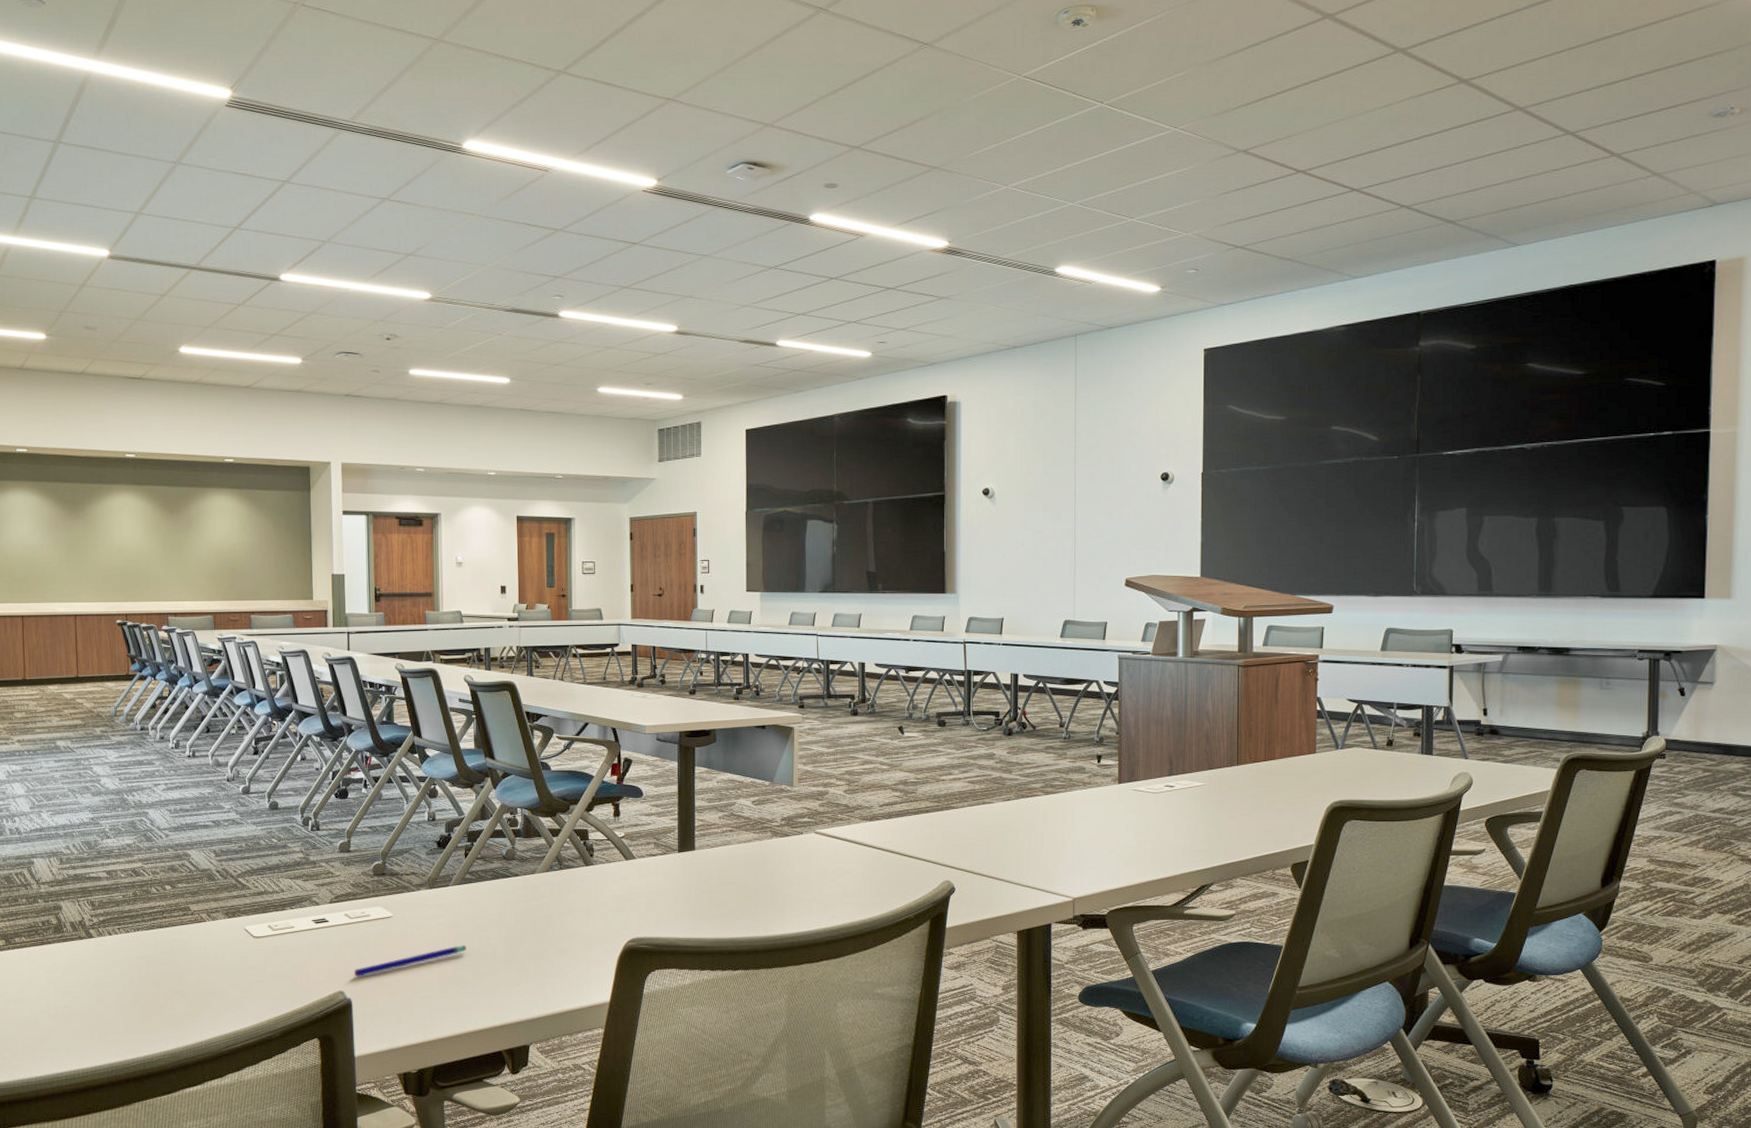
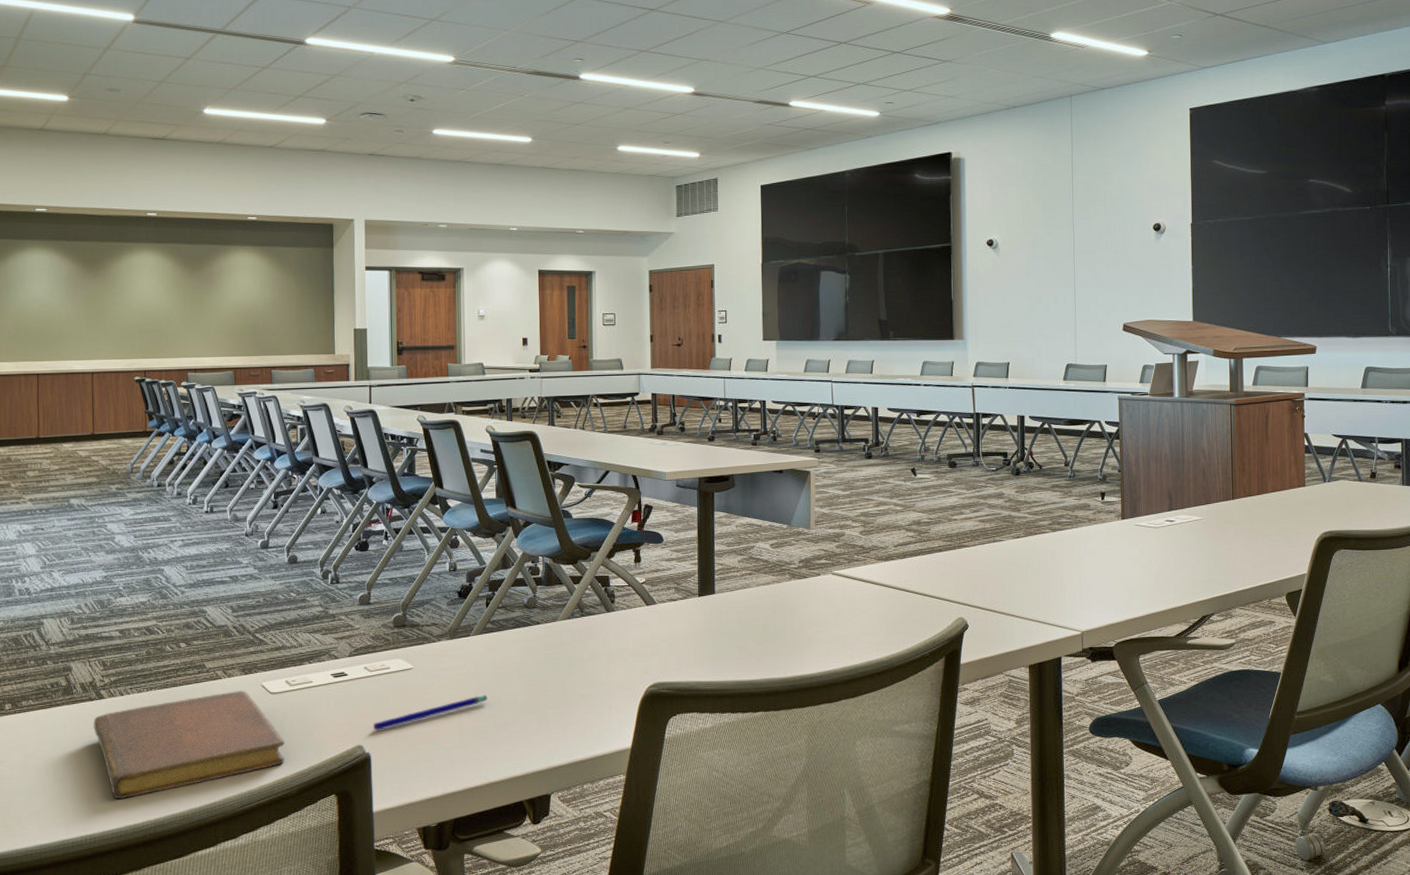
notebook: none [83,933,268,1036] -> present [93,690,285,800]

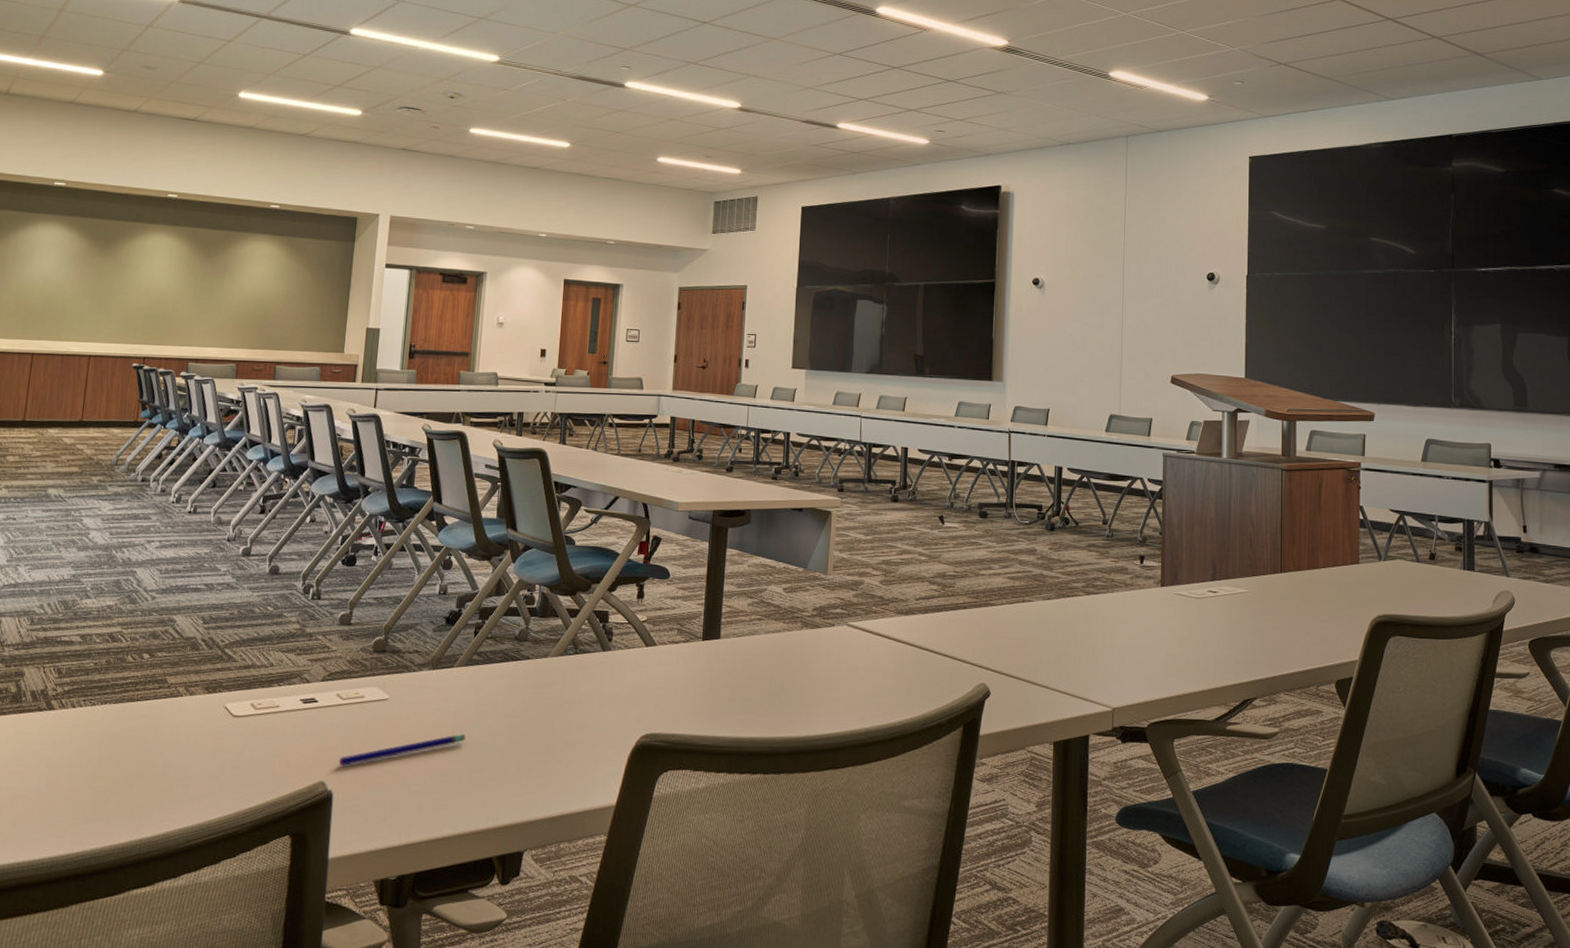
notebook: present [93,690,285,800] -> none [38,710,242,825]

